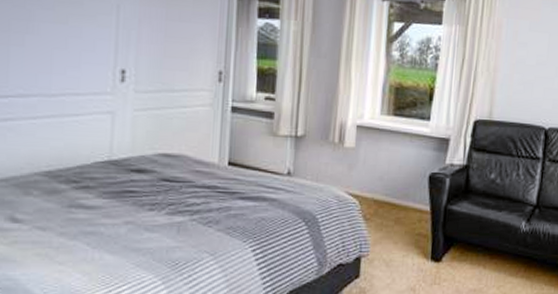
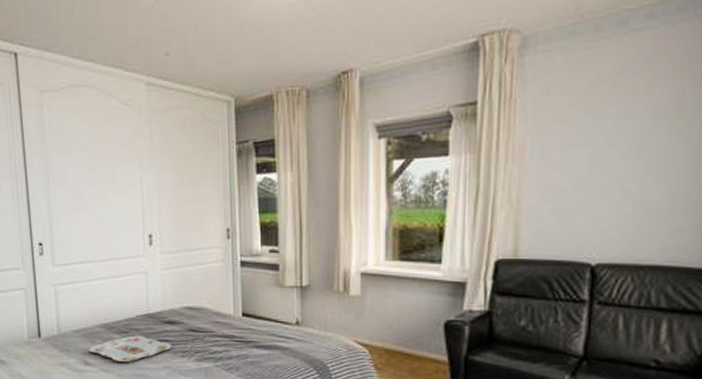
serving tray: none [19,185,138,217] -> present [88,335,172,362]

